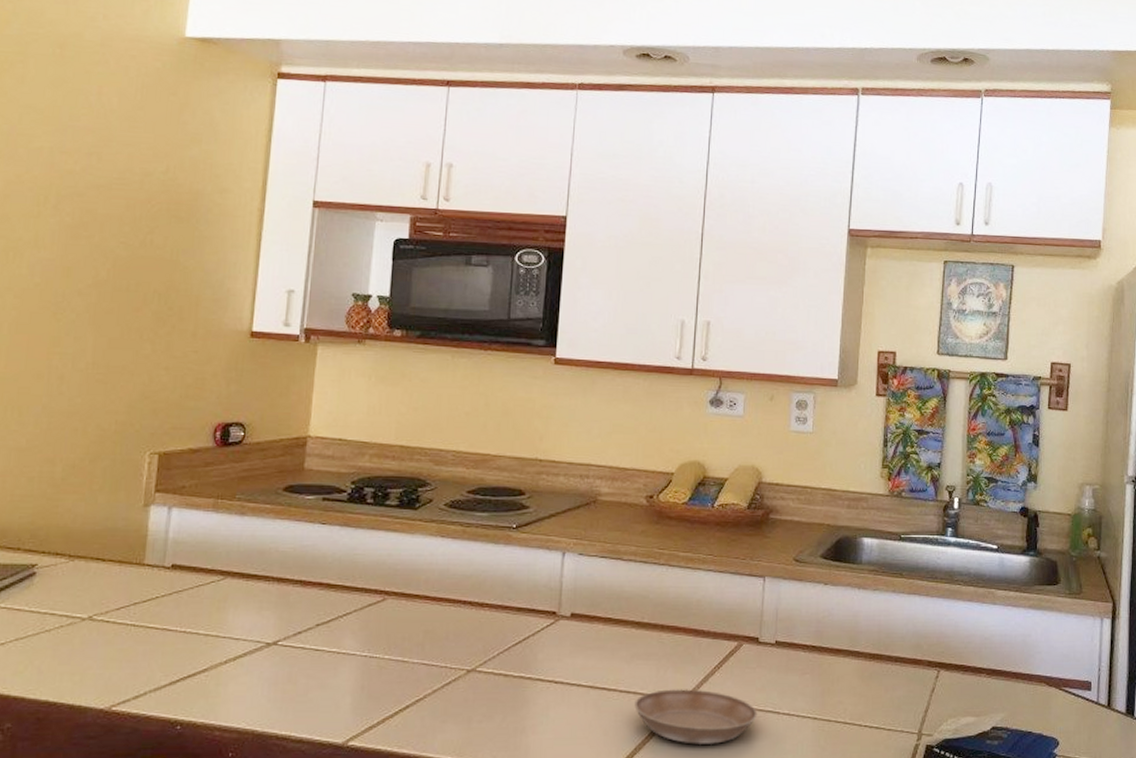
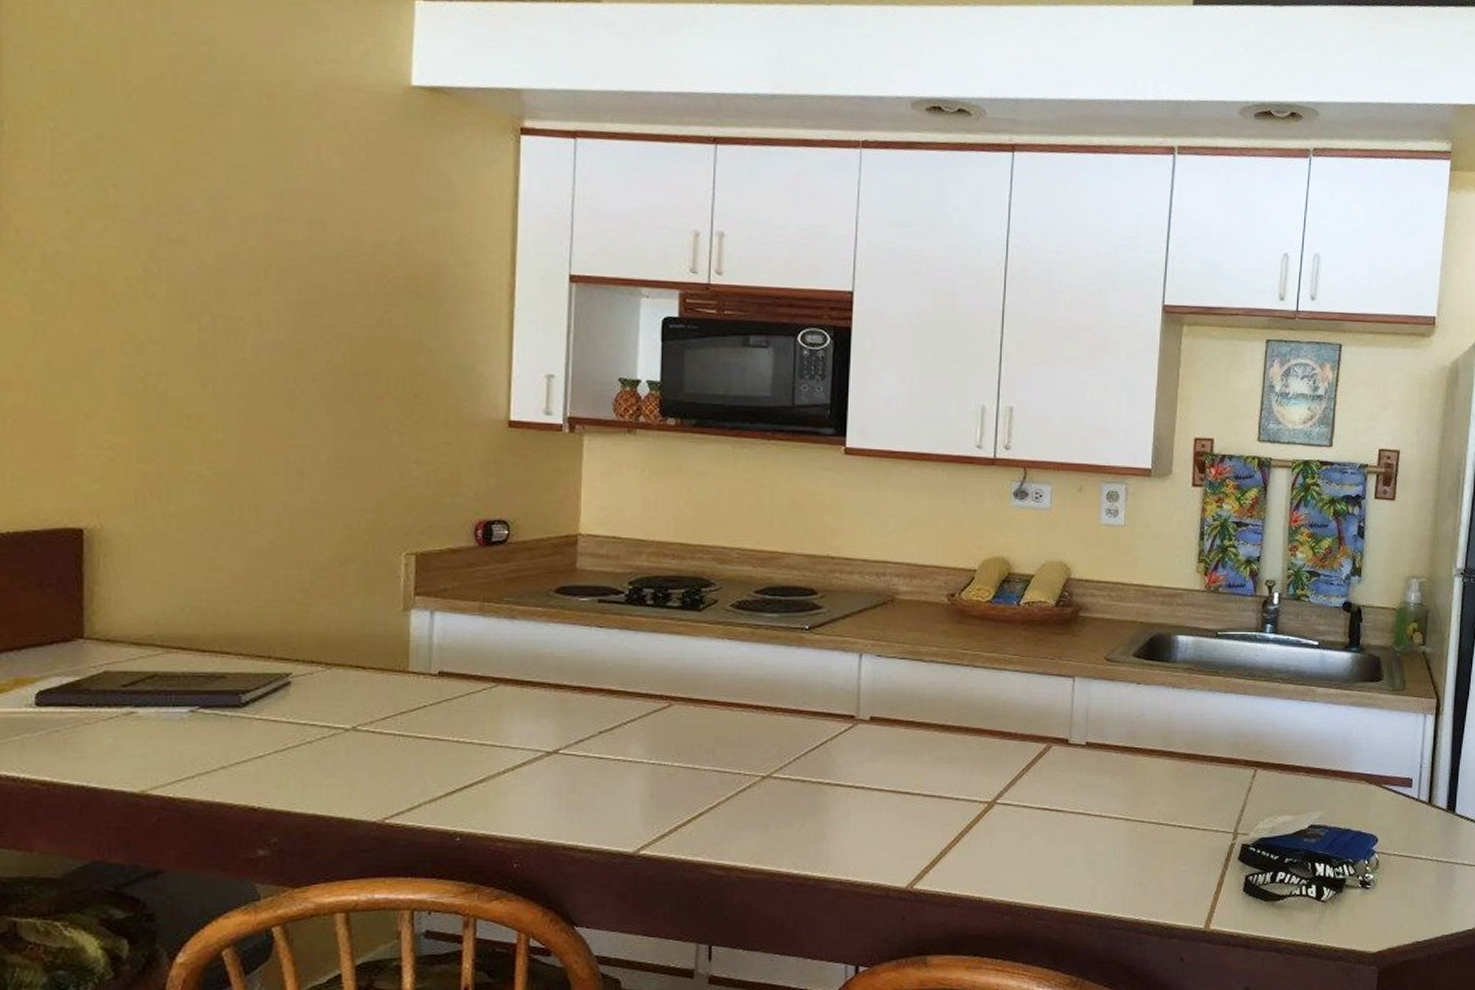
saucer: present [634,689,758,744] -> none [939,792,1068,848]

